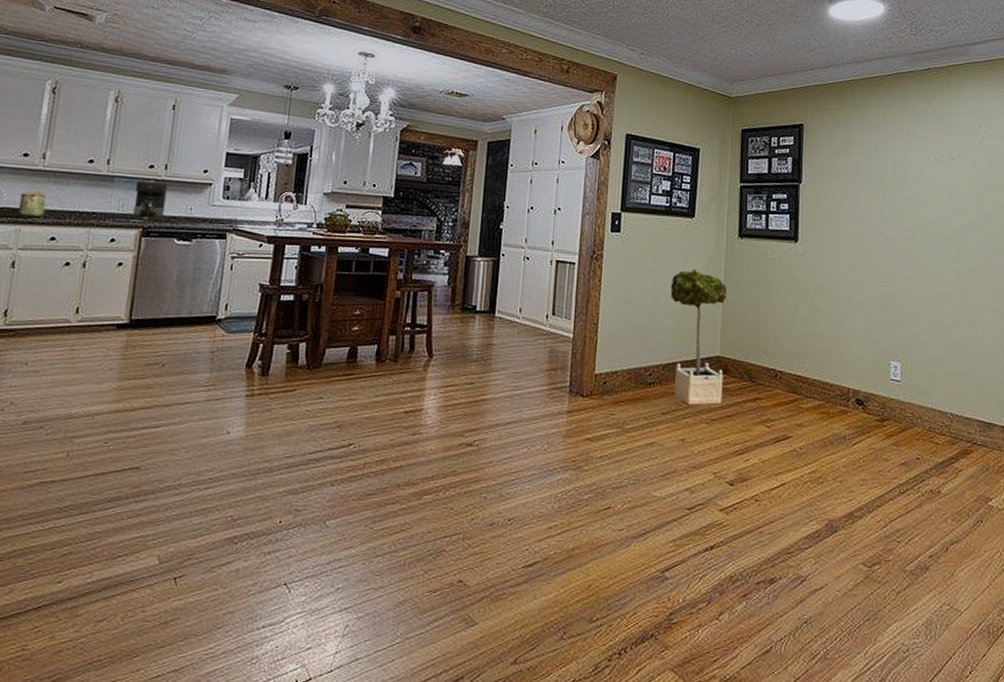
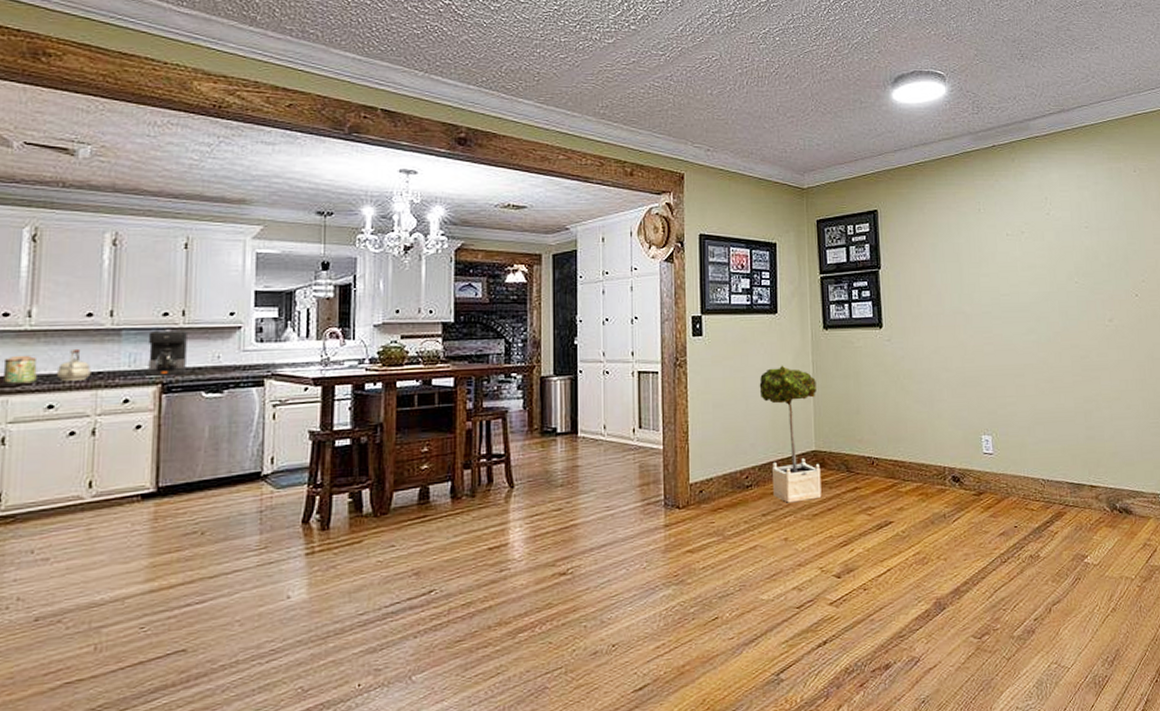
kettle: none [59,190,88,218] -> present [56,348,91,381]

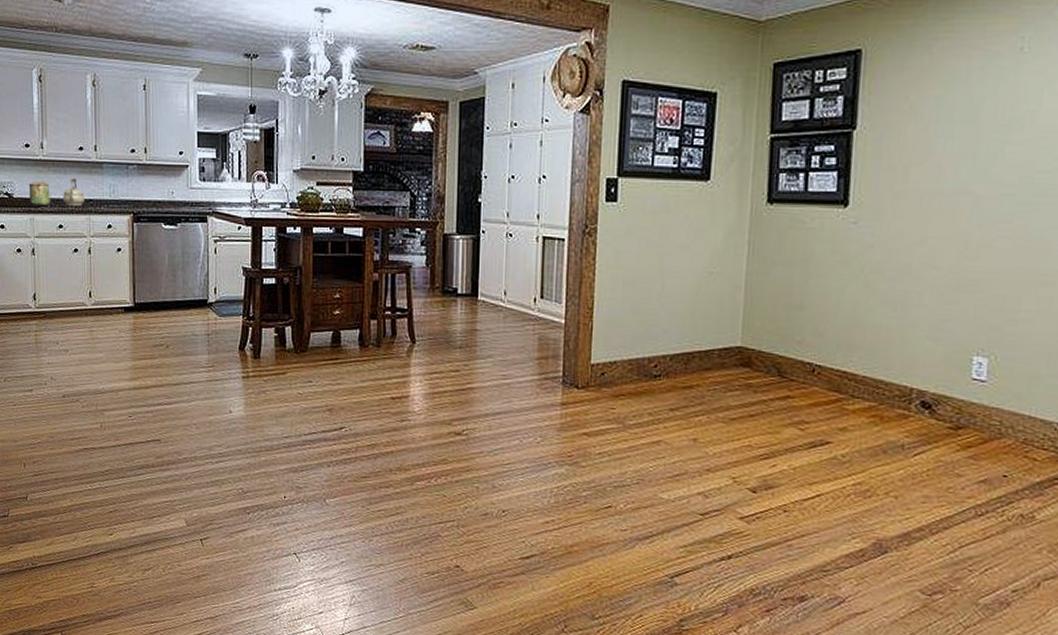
coffee maker: present [144,331,188,377] -> none [121,166,151,208]
potted tree: present [759,365,822,503] -> none [679,243,751,402]

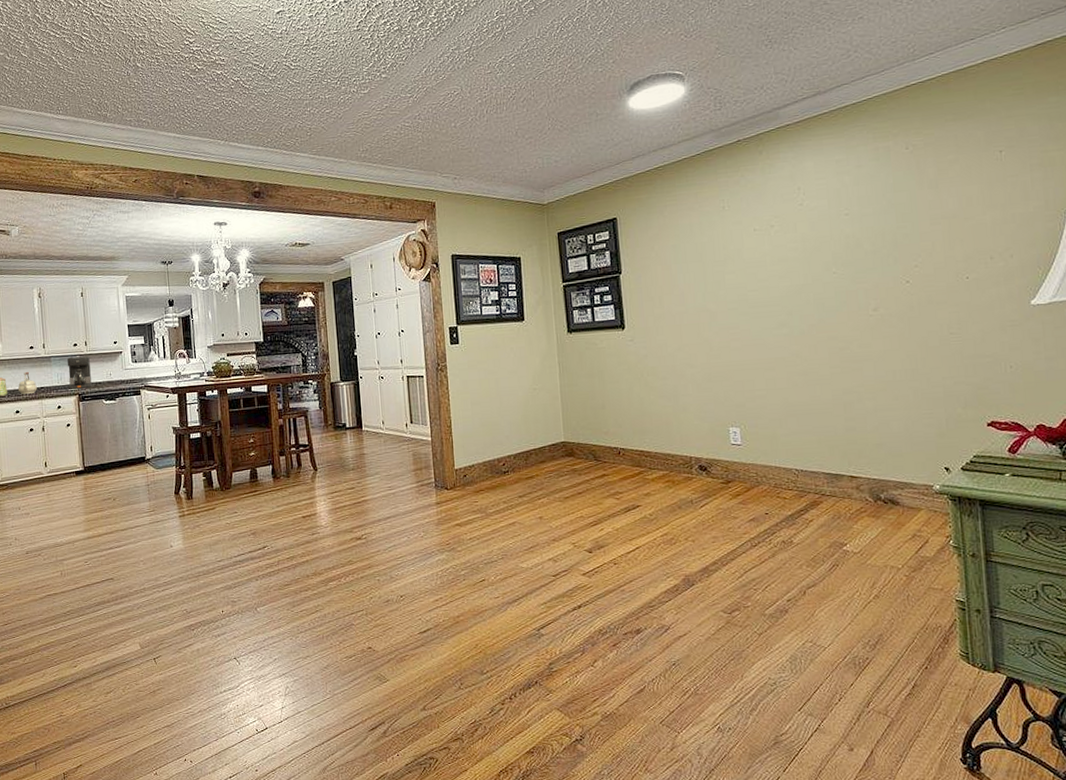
coffee maker: none [121,166,151,208] -> present [67,356,93,390]

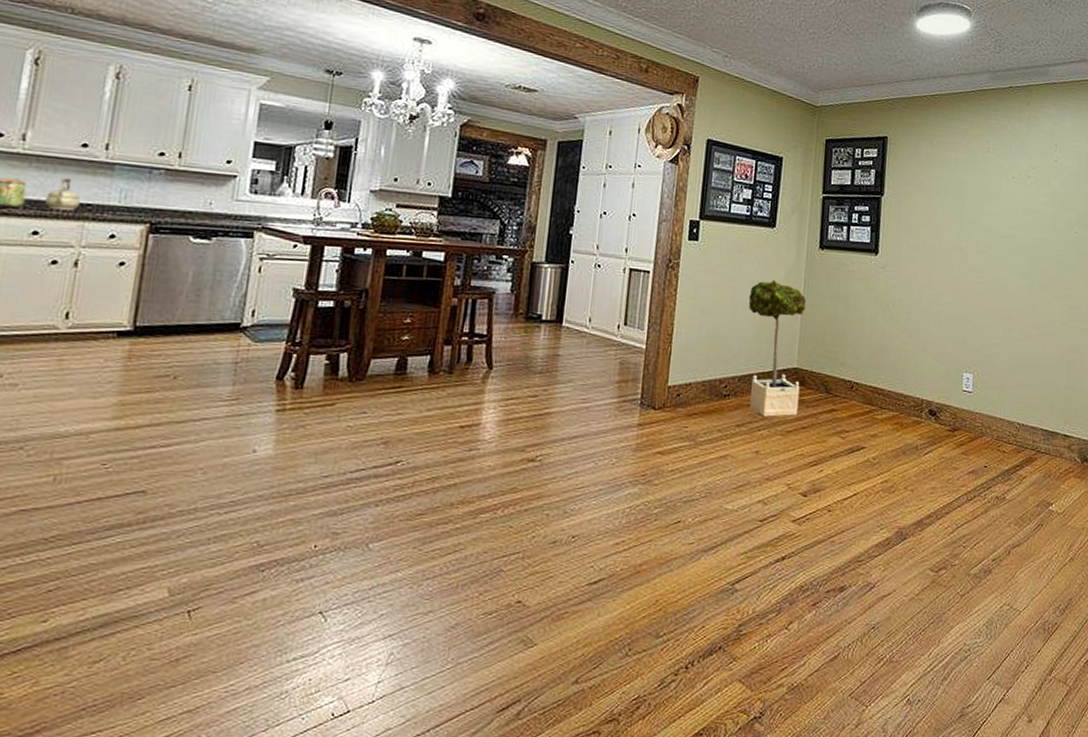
coffee maker: present [67,356,93,390] -> none [133,170,182,218]
potted tree: none [511,367,572,487] -> present [748,279,806,417]

